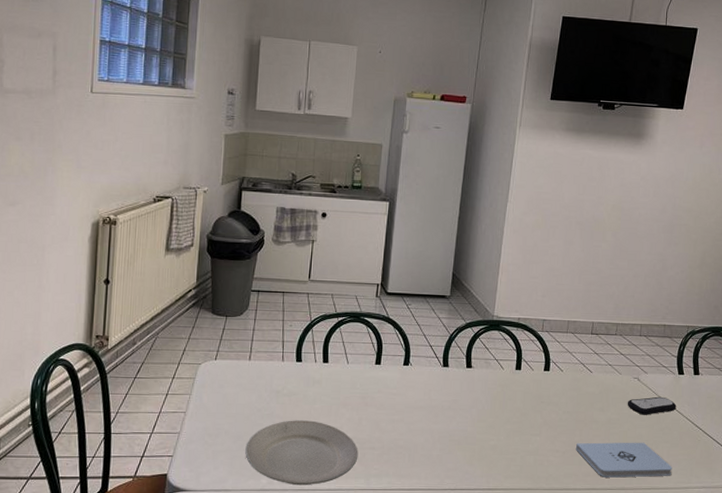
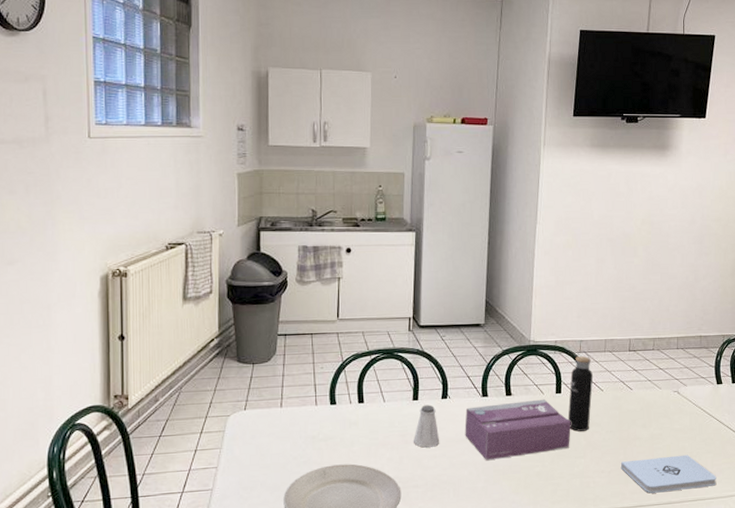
saltshaker: none [374,370,399,412] -> present [414,404,440,448]
tissue box: none [423,374,529,429] -> present [464,399,571,460]
water bottle: none [526,330,553,409] -> present [567,350,593,432]
remote control: present [627,396,677,415] -> none [668,407,717,428]

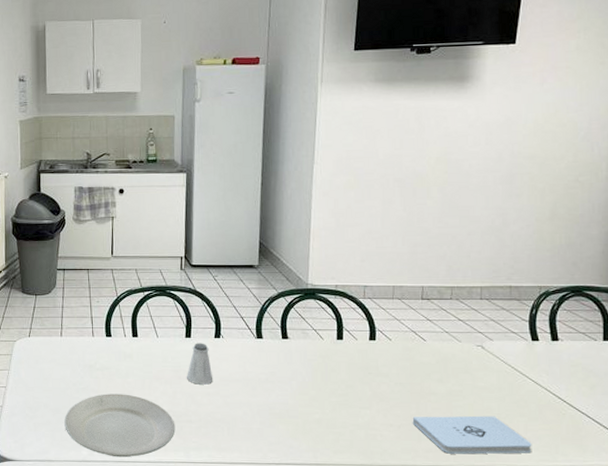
tissue box: present [464,399,571,460] -> none [238,345,355,402]
water bottle: present [567,350,593,432] -> none [350,296,379,381]

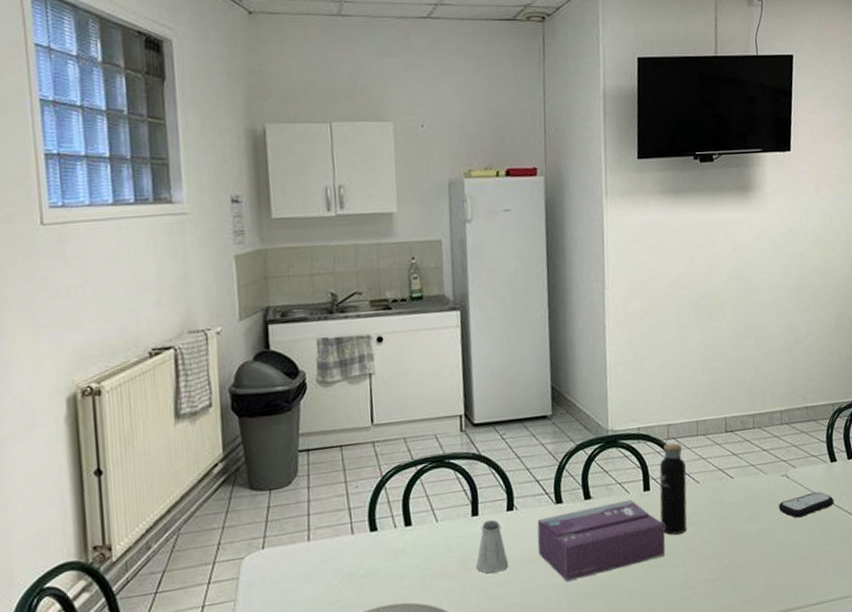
tissue box: none [238,345,355,402] -> present [537,499,666,581]
water bottle: none [350,296,379,381] -> present [659,436,687,535]
notepad: present [412,415,532,454] -> none [727,549,840,601]
remote control: none [470,365,532,386] -> present [778,491,834,518]

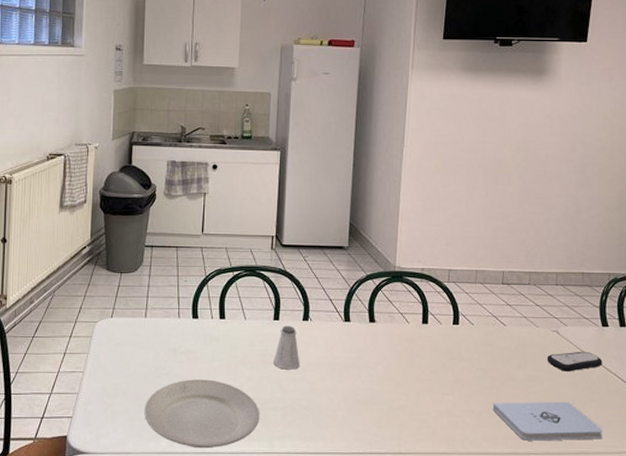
tissue box: present [537,499,666,581] -> none [326,328,438,388]
water bottle: present [659,436,687,535] -> none [434,280,462,366]
notepad: none [727,549,840,601] -> present [492,401,603,441]

